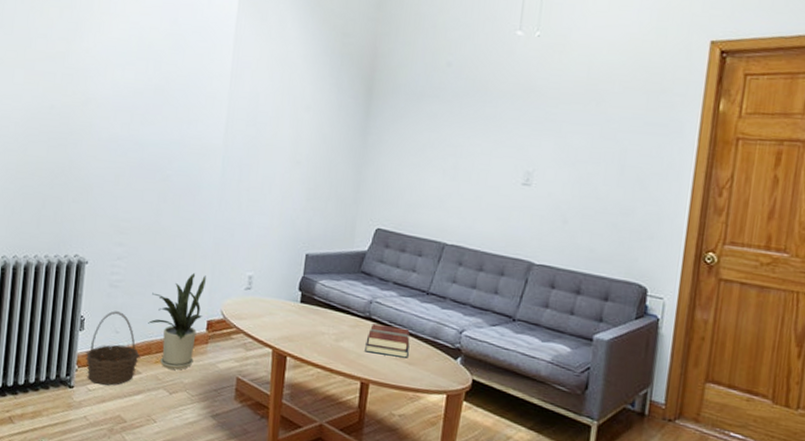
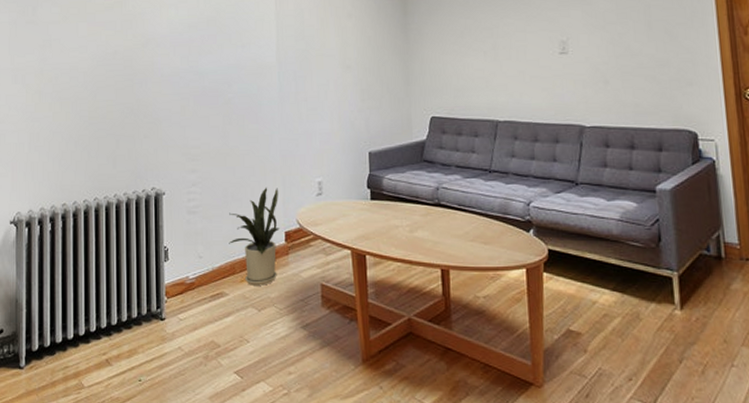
basket: present [86,311,140,386] -> none [174,236,225,312]
books: present [365,324,410,358] -> none [439,209,482,239]

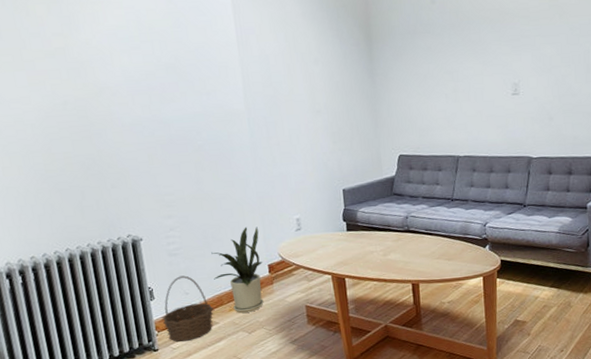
basket: none [174,236,225,312] -> present [162,275,214,342]

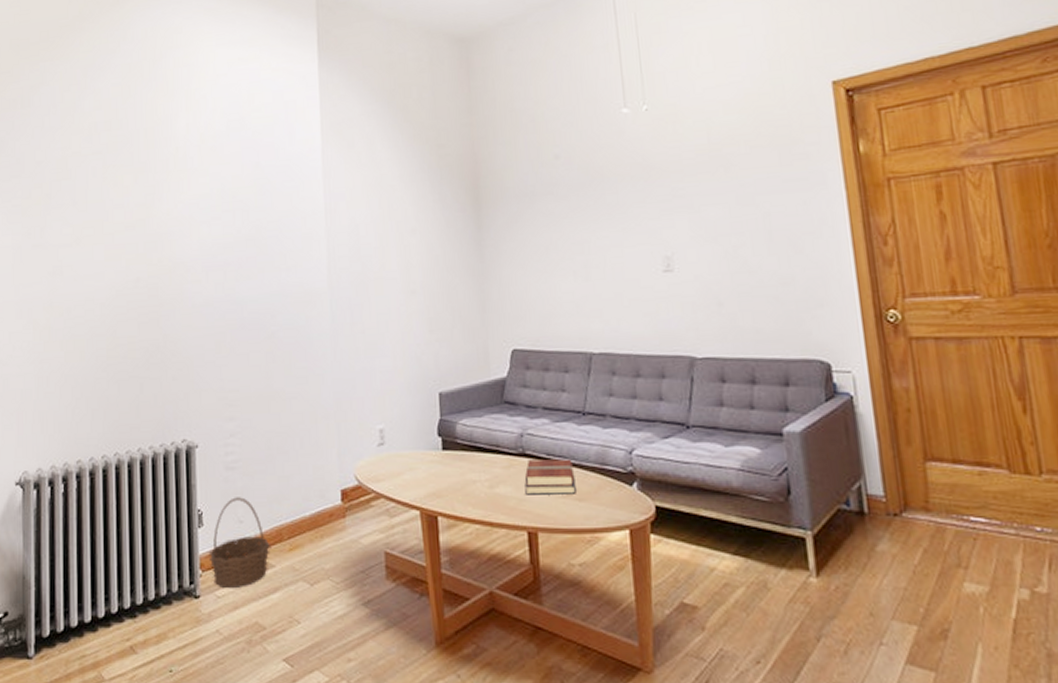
house plant: present [211,226,264,313] -> none [274,436,334,555]
books: none [409,232,446,259] -> present [524,459,576,495]

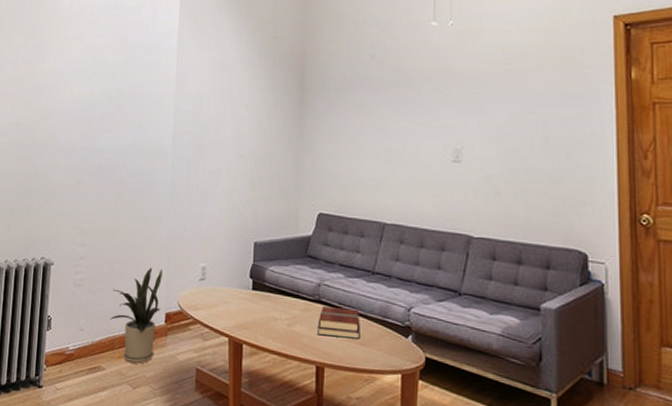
basket: present [210,497,270,588] -> none [53,309,103,384]
house plant: none [274,436,334,555] -> present [110,267,162,364]

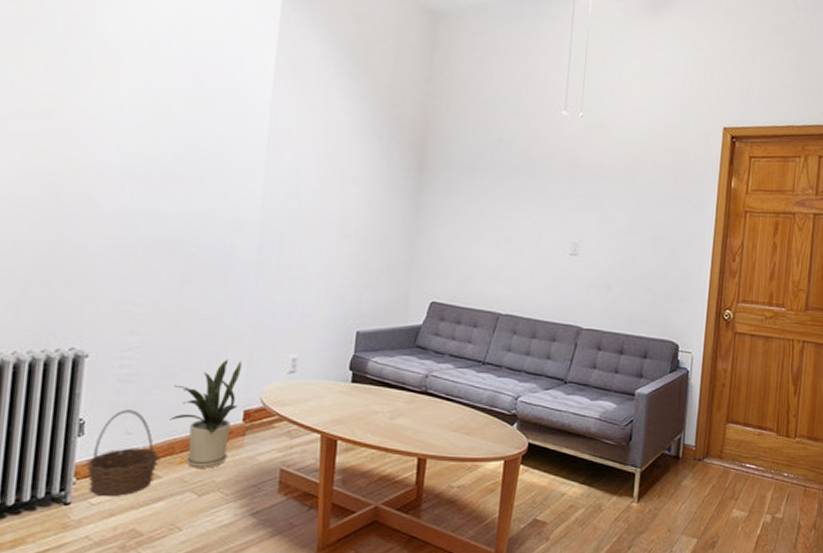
basket: none [53,309,103,384] -> present [87,409,159,496]
books: present [317,306,360,339] -> none [421,398,467,429]

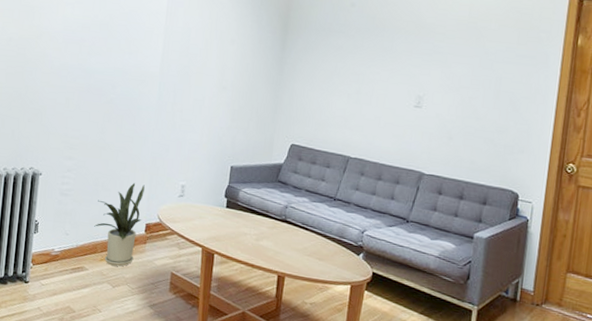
basket: present [87,409,159,496] -> none [39,216,87,281]

